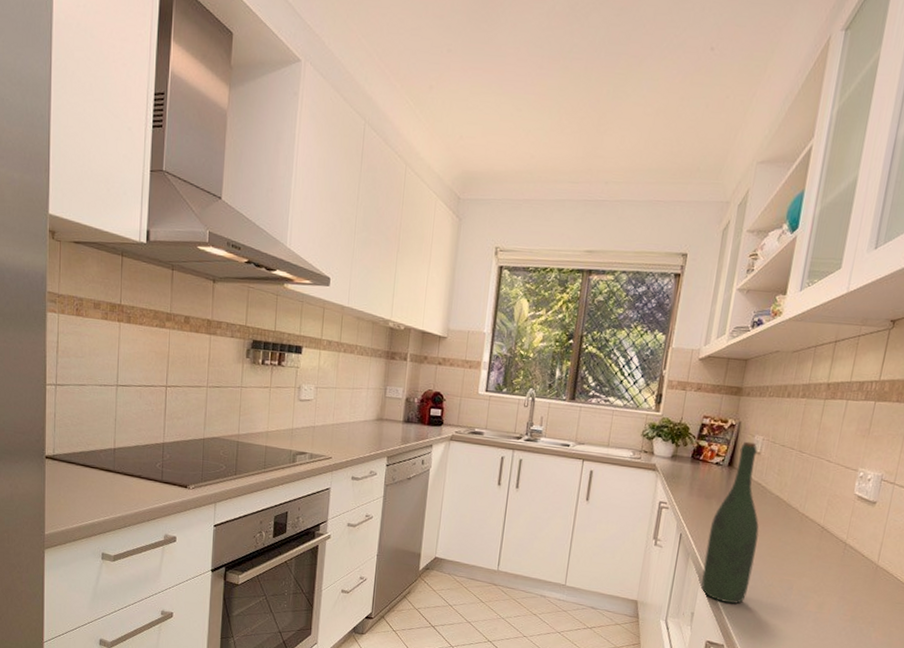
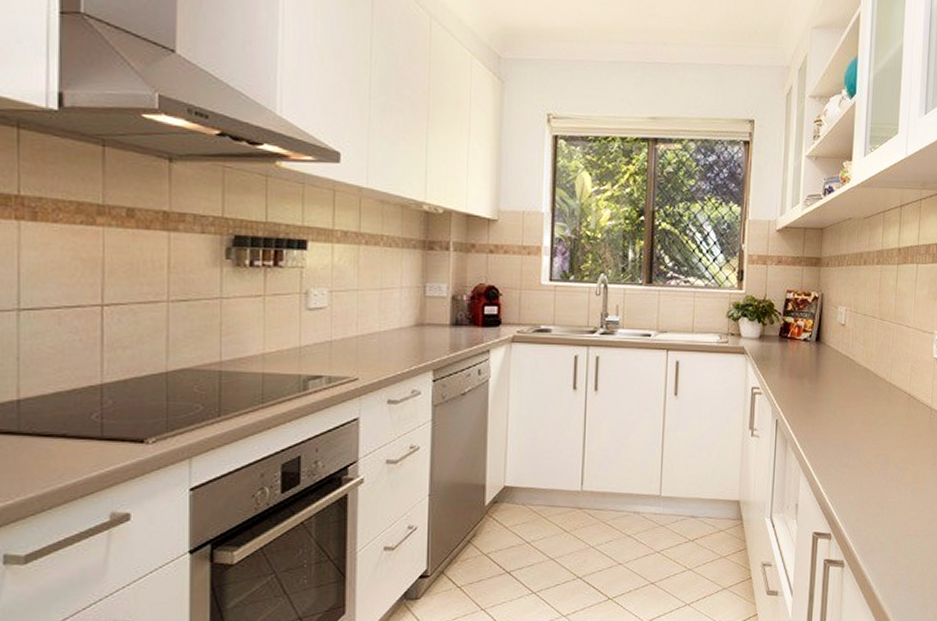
bottle: present [701,441,759,604] -> none [802,313,852,487]

